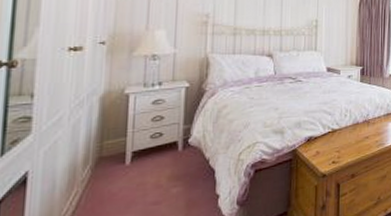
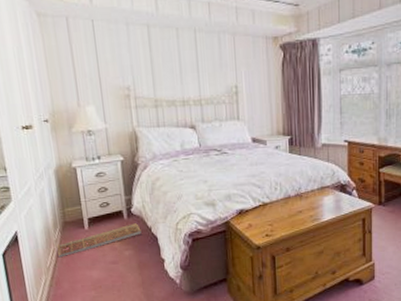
woven basket: none [81,155,197,202] -> present [57,223,142,258]

